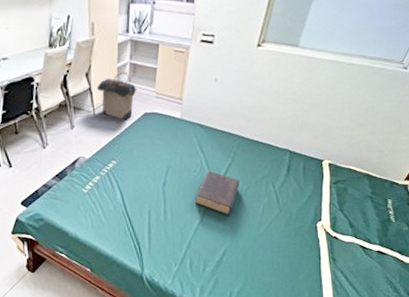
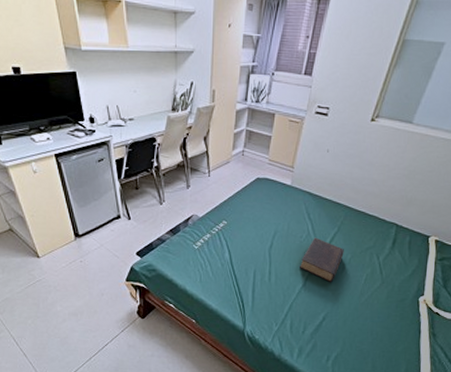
laundry hamper: present [96,71,137,119] -> none [213,137,251,183]

